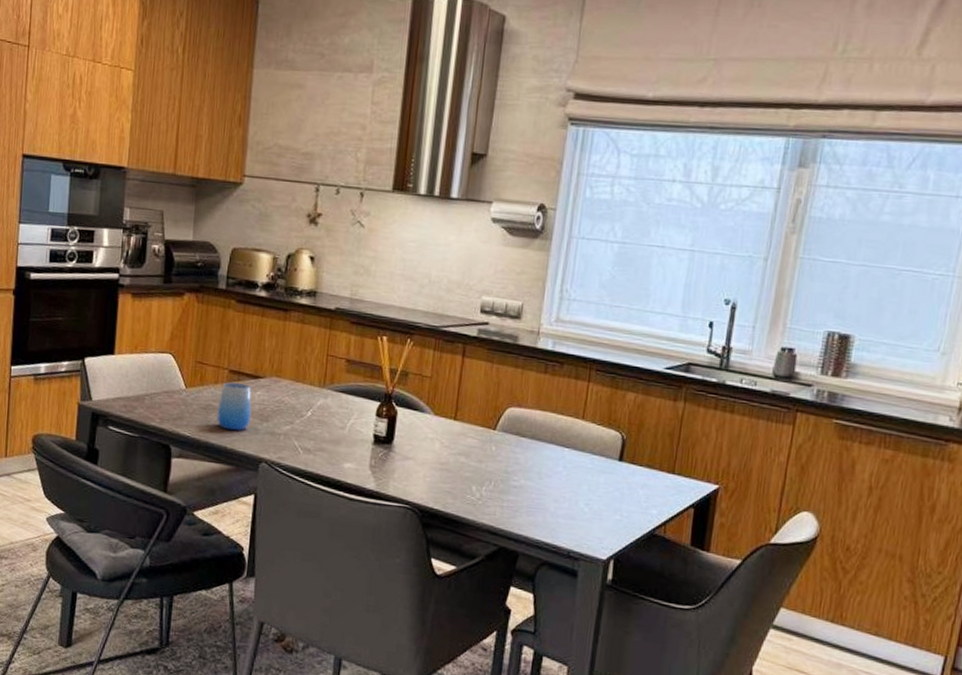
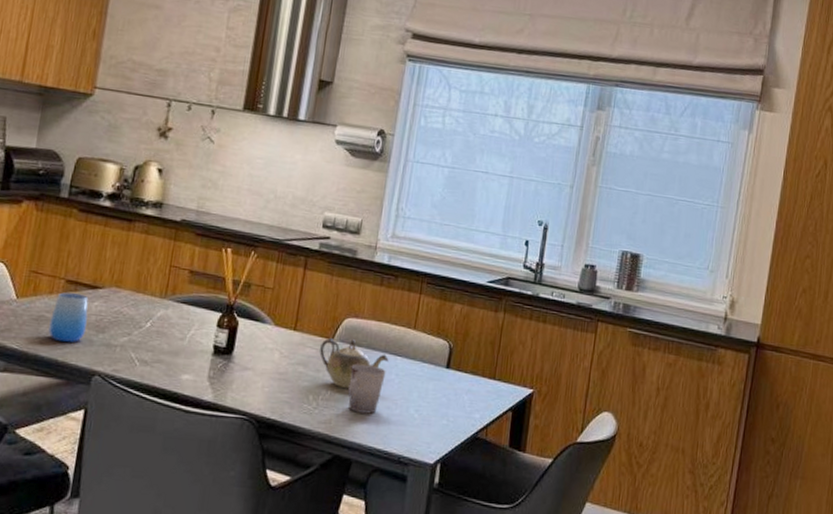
teapot: none [481,428,556,480] -> present [319,338,389,388]
cup: none [512,455,553,507] -> present [348,364,386,414]

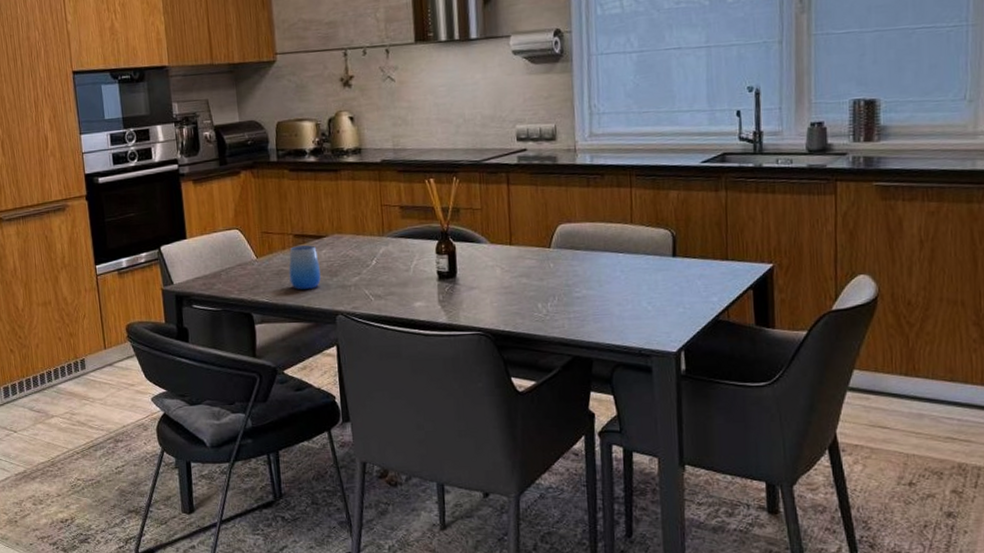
teapot: present [319,338,389,388] -> none [539,244,611,292]
cup: present [348,364,386,414] -> none [573,266,610,314]

